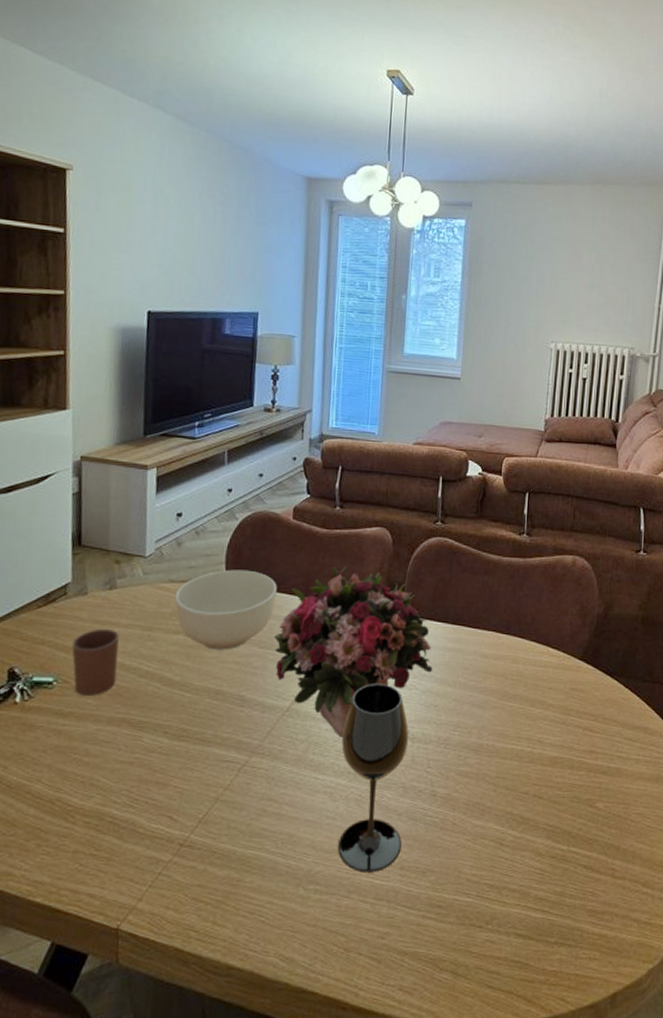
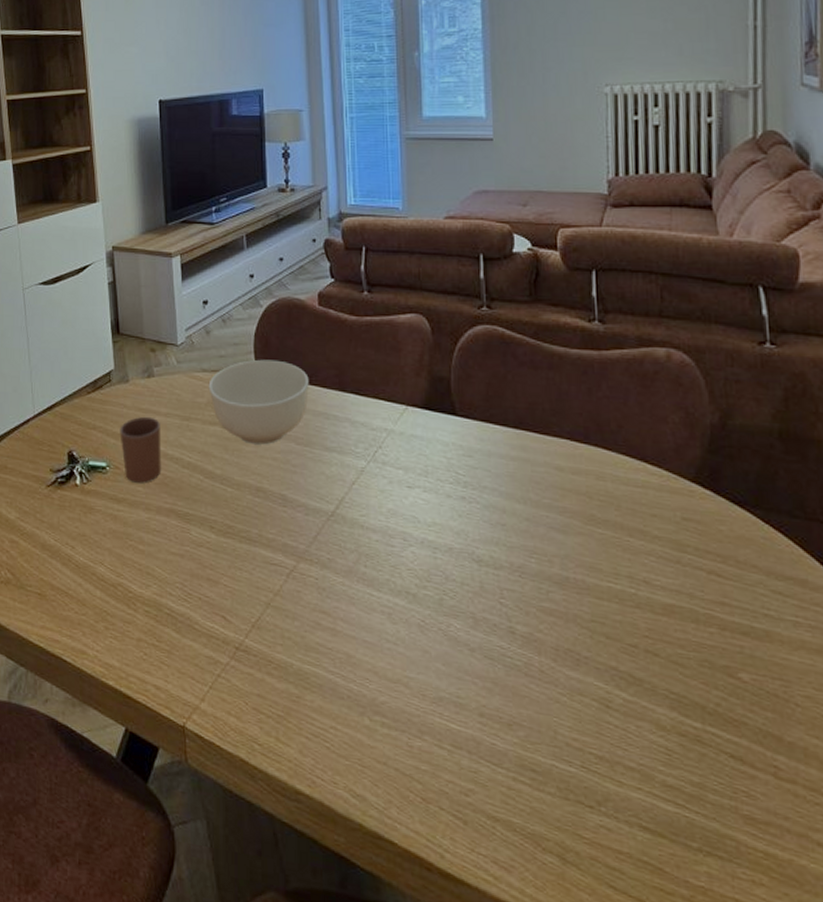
bouquet: present [273,566,433,738] -> none [310,357,495,552]
wineglass: present [338,683,409,873] -> none [395,492,479,714]

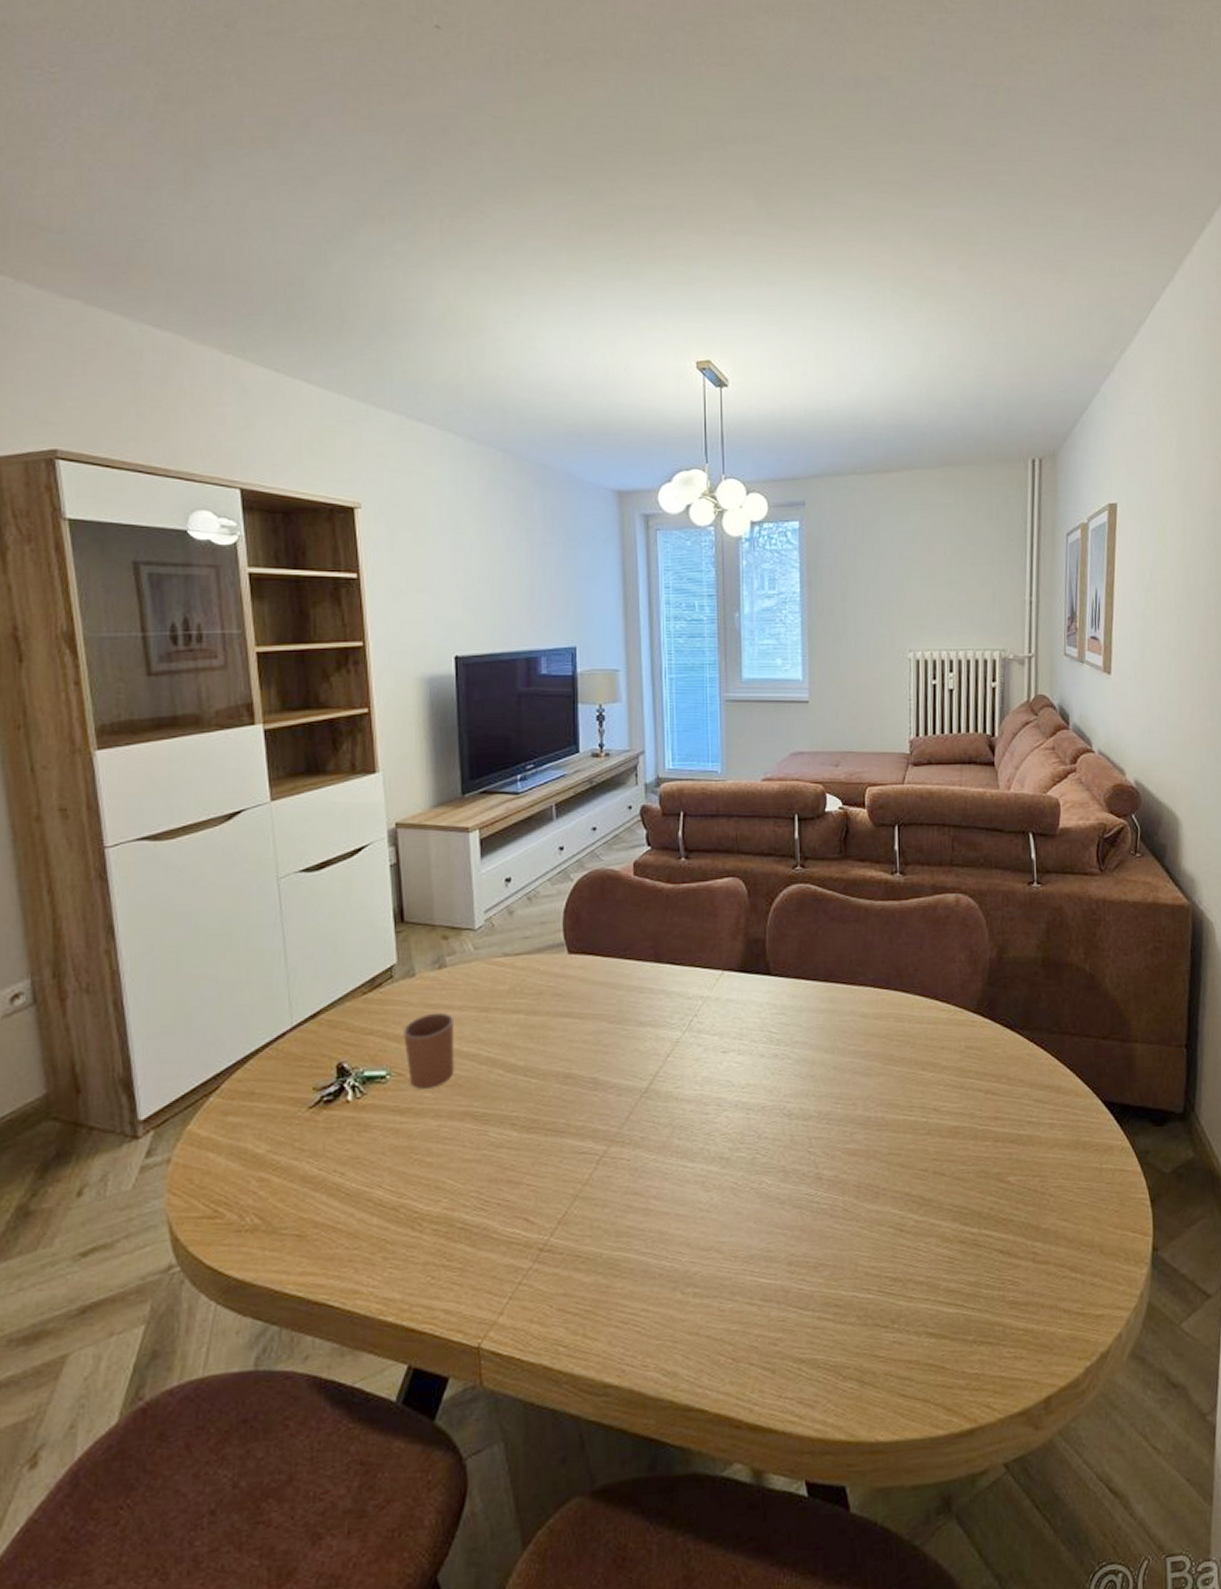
bowl: present [208,359,309,445] -> none [511,936,623,1029]

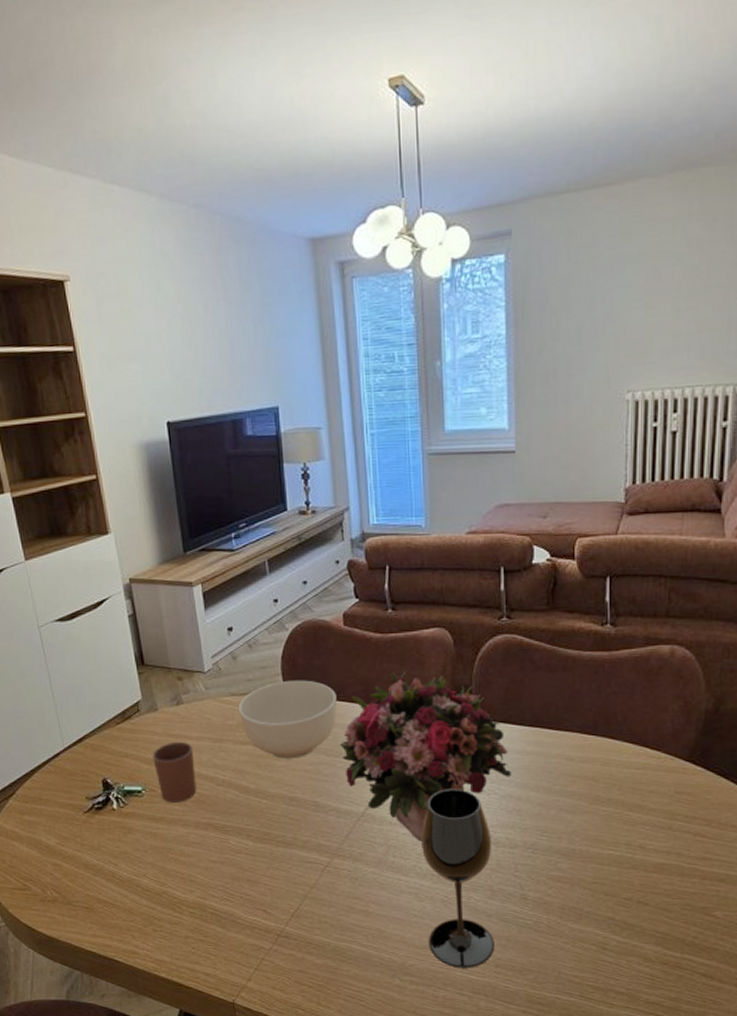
bowl: none [511,936,623,1029] -> present [238,680,337,759]
bouquet: none [623,924,806,1119] -> present [339,670,512,842]
wineglass: none [710,1054,788,1271] -> present [421,789,495,968]

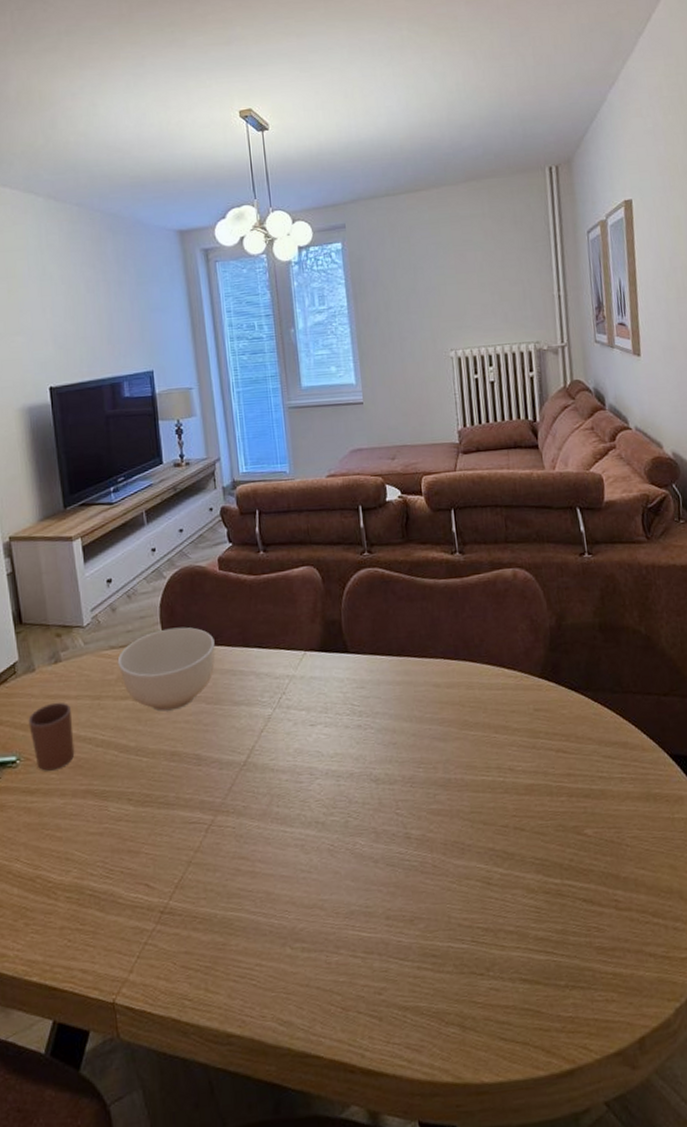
bouquet: present [339,670,512,842] -> none [218,610,385,787]
wineglass: present [421,789,495,968] -> none [303,726,384,926]

